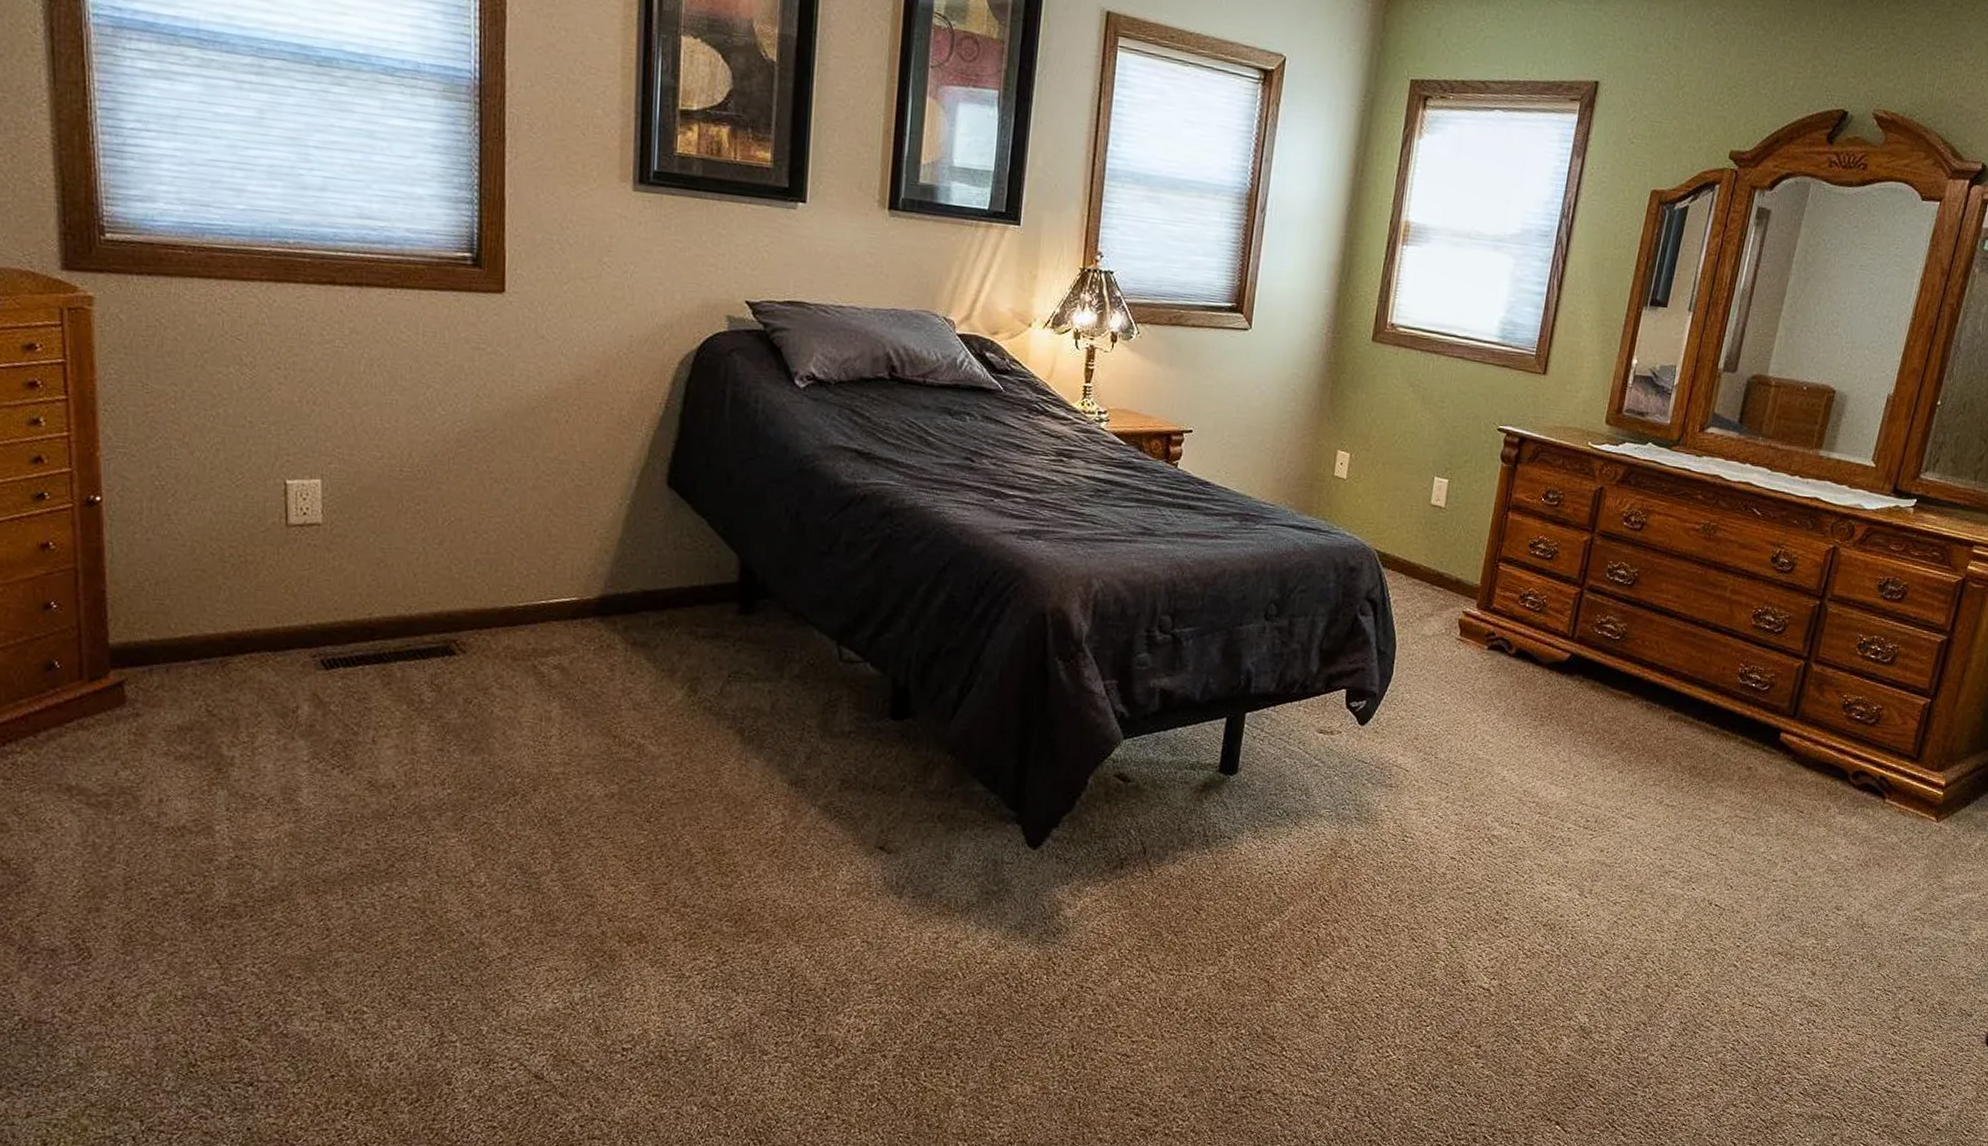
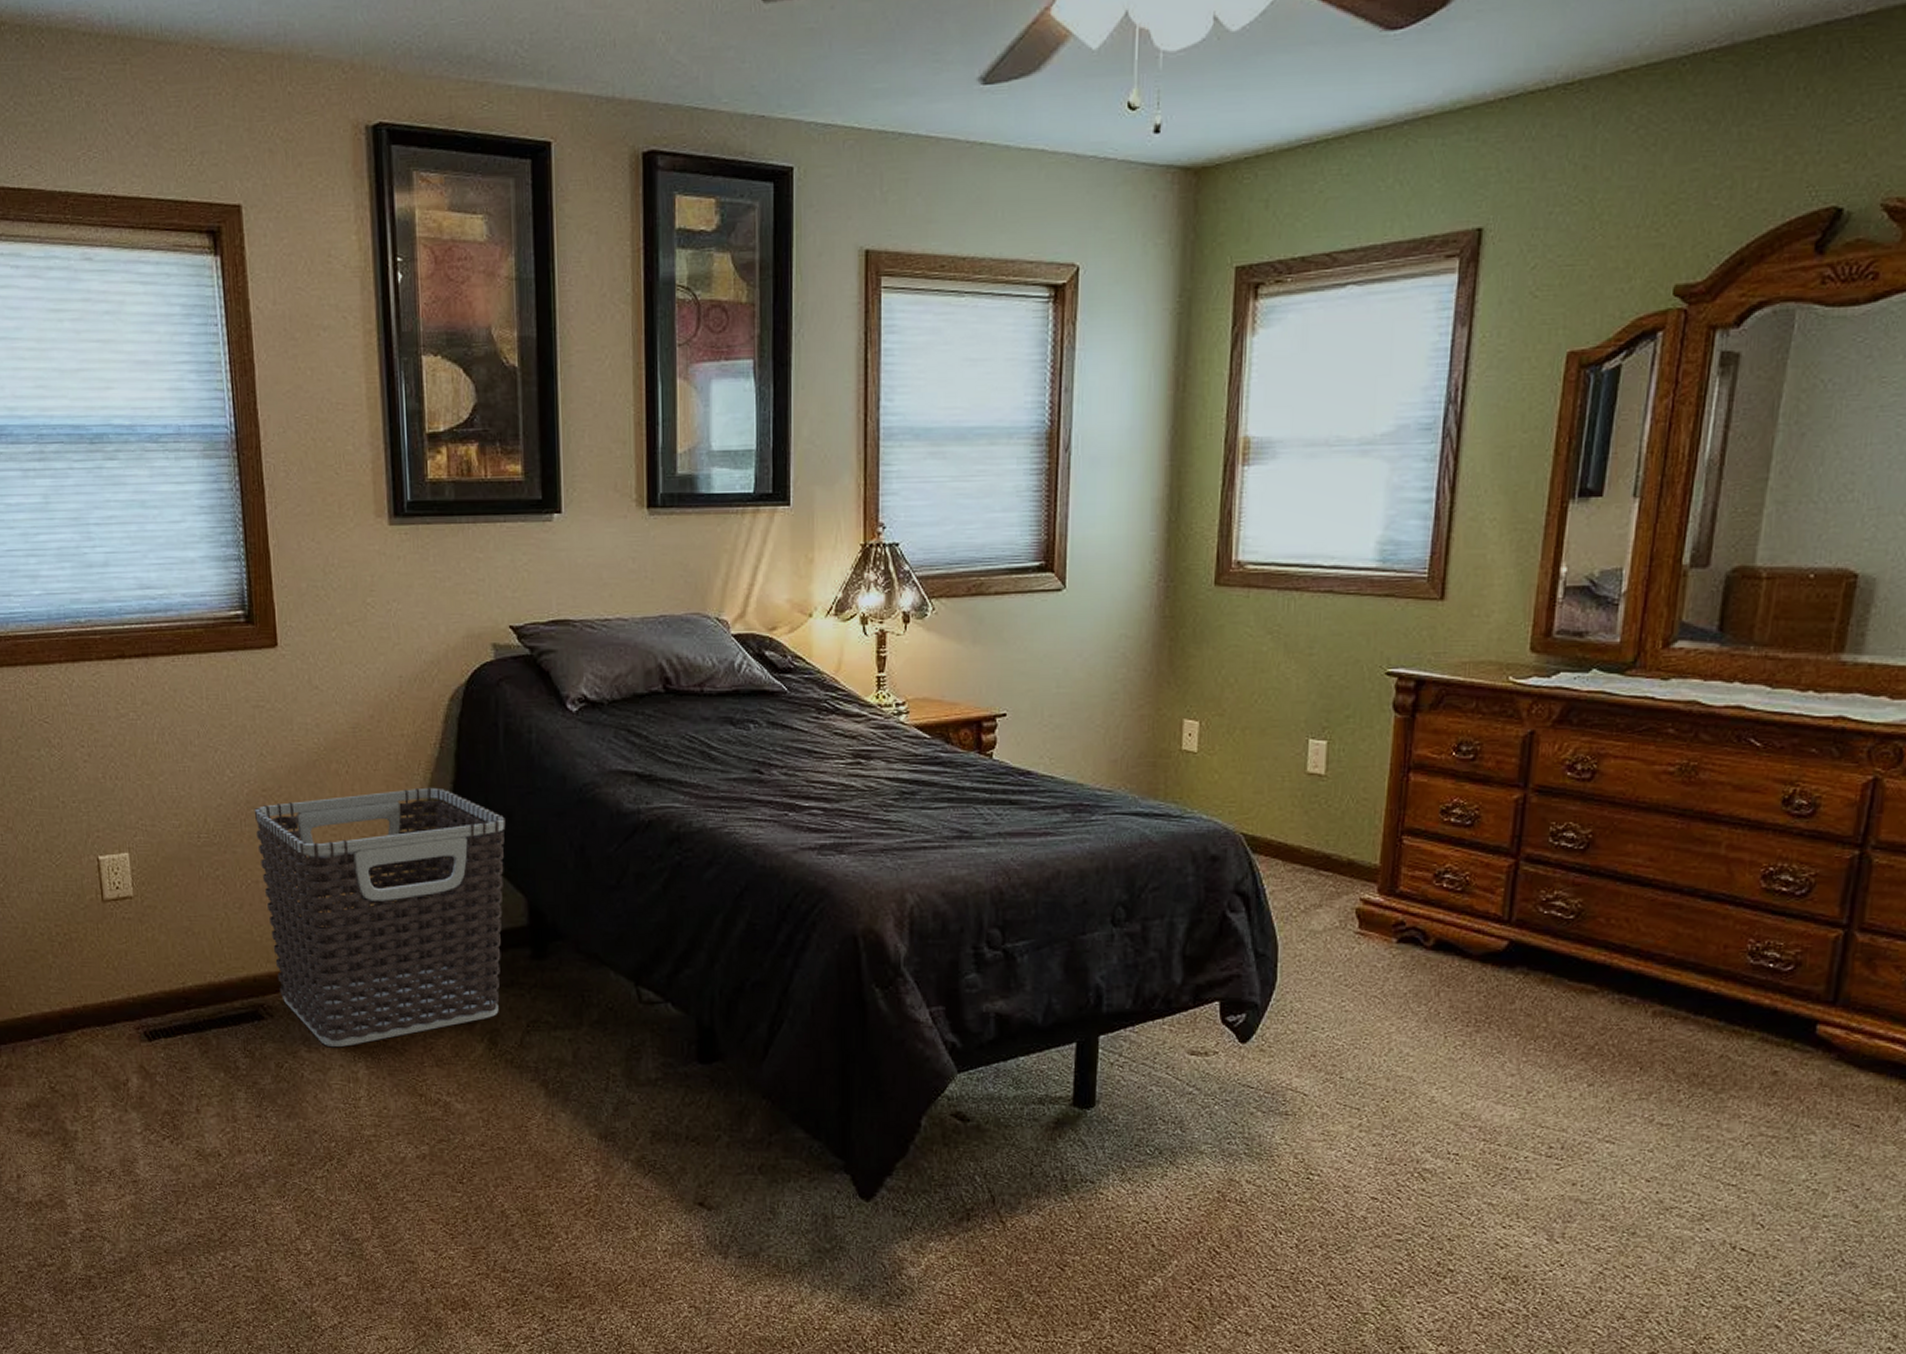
clothes hamper: none [464,443,725,687] -> present [253,787,506,1048]

